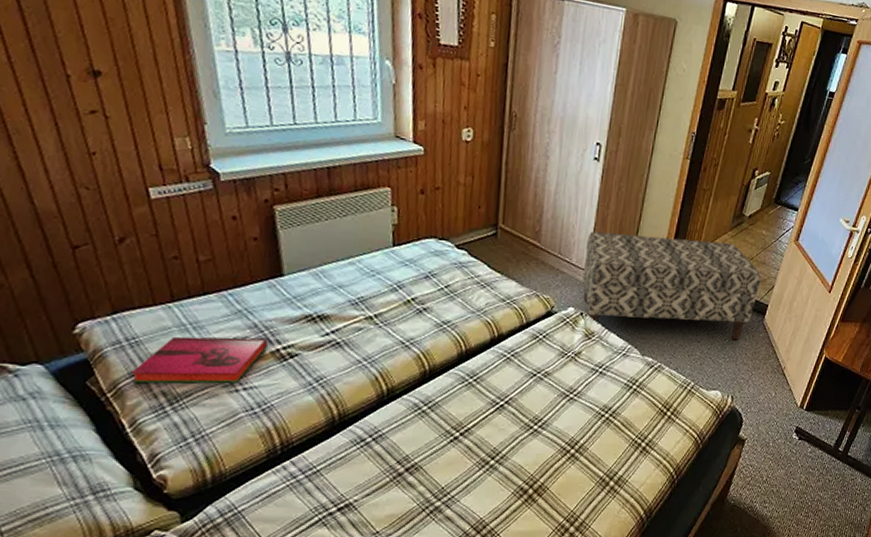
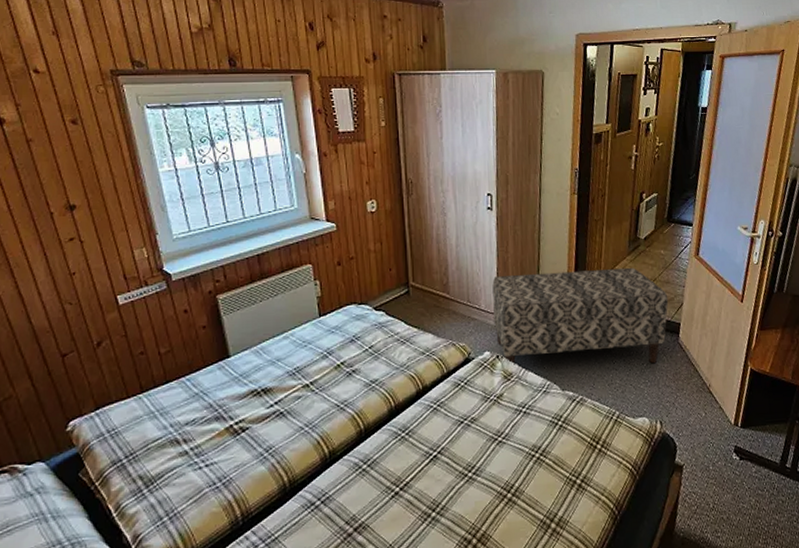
hardback book: present [131,336,268,384] -> none [113,417,222,471]

